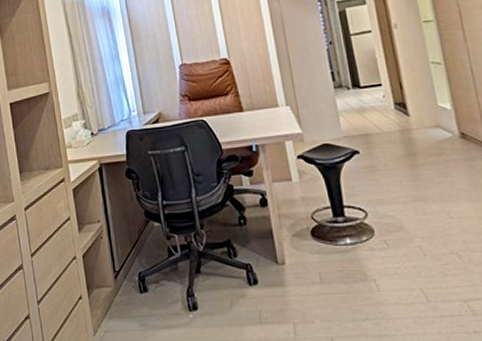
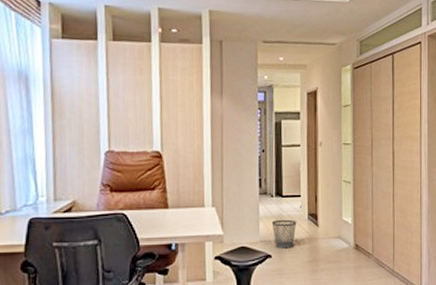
wastebasket: none [353,111,383,143] -> present [271,219,296,249]

